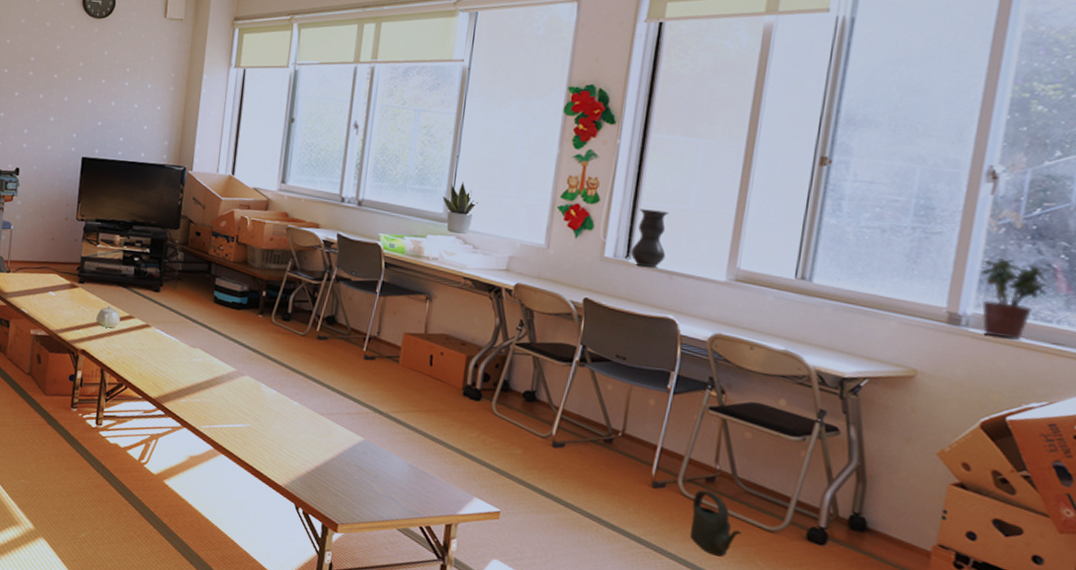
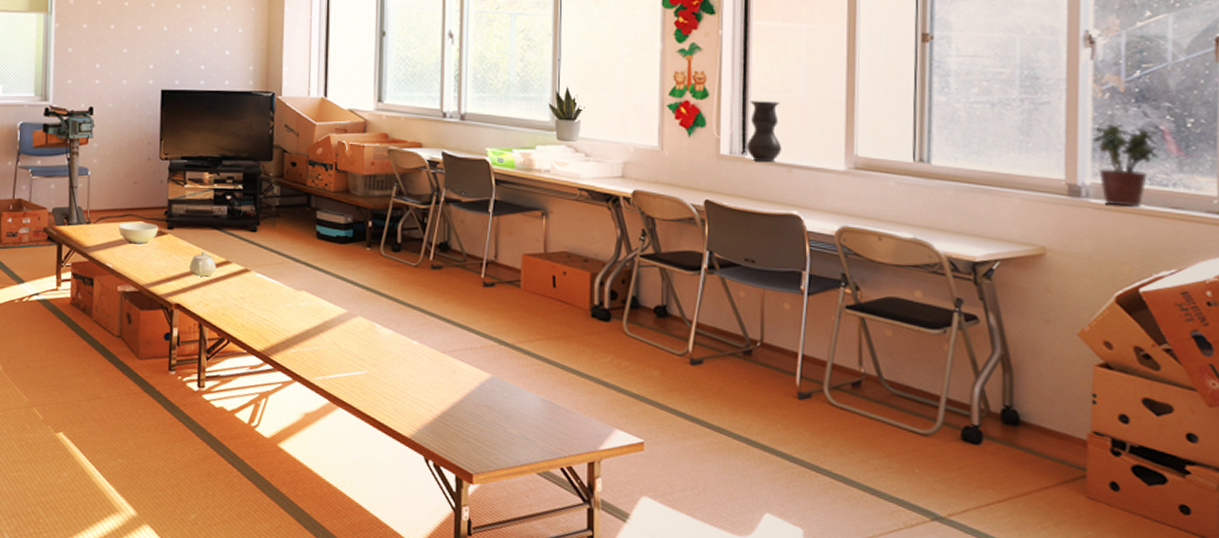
bowl: none [34,273,71,295] -> present [117,222,159,244]
watering can: present [689,489,741,557] -> none [842,396,895,468]

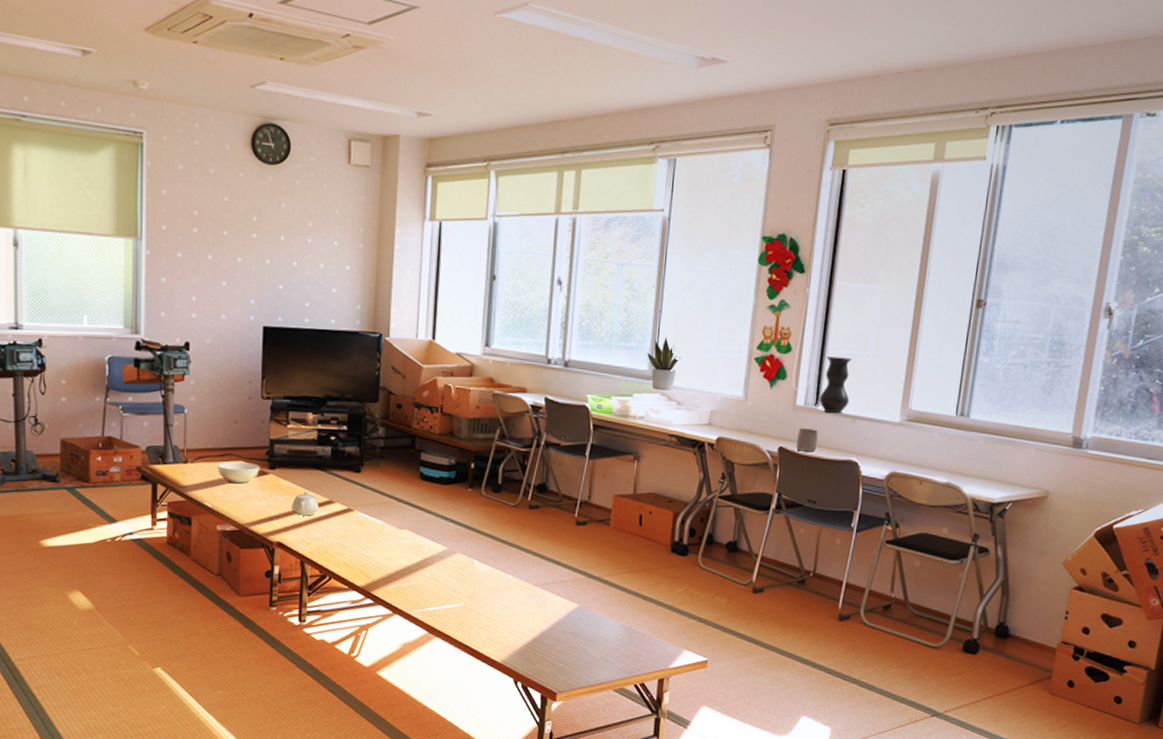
mug: none [725,179,749,205] -> present [796,428,818,452]
potted plant: present [1091,123,1162,207] -> none [1097,385,1149,458]

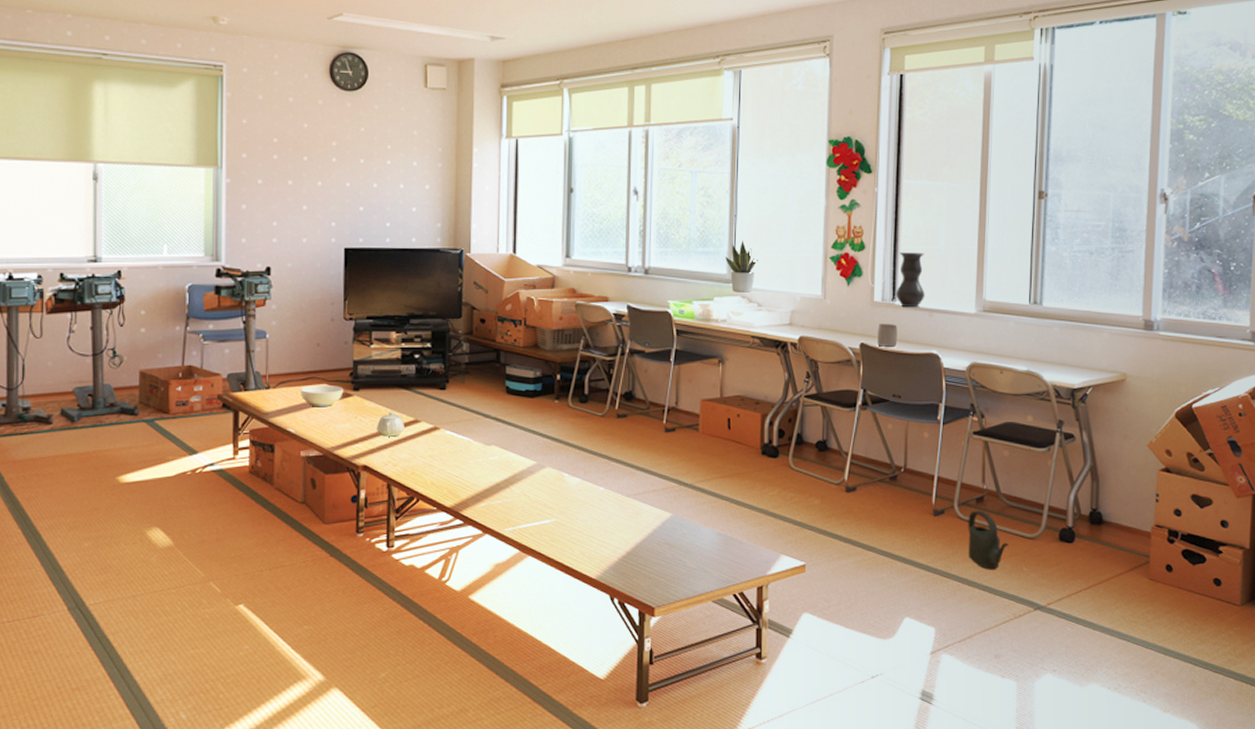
watering can: none [870,617,912,676] -> present [968,510,1009,570]

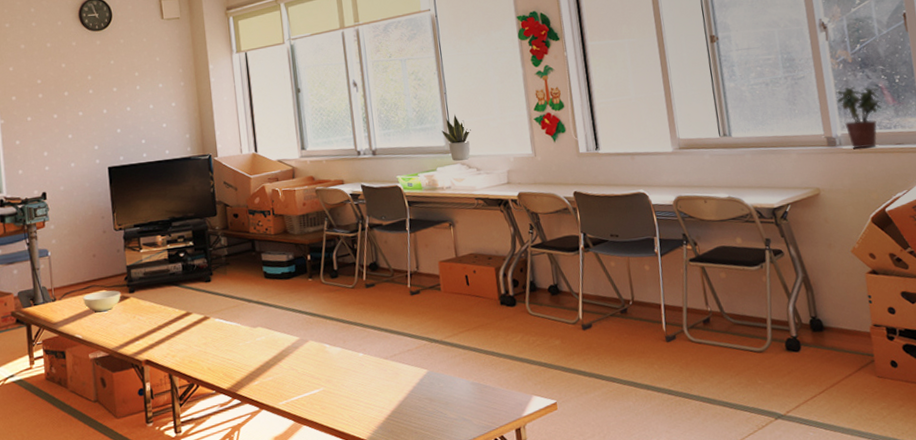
teapot: present [376,411,404,437] -> none [153,307,178,332]
mug: present [877,324,898,347] -> none [587,171,607,193]
vase: present [895,252,925,307] -> none [595,104,625,154]
watering can: present [968,510,1009,570] -> none [698,331,741,387]
potted plant: none [1163,267,1212,337] -> present [835,86,883,149]

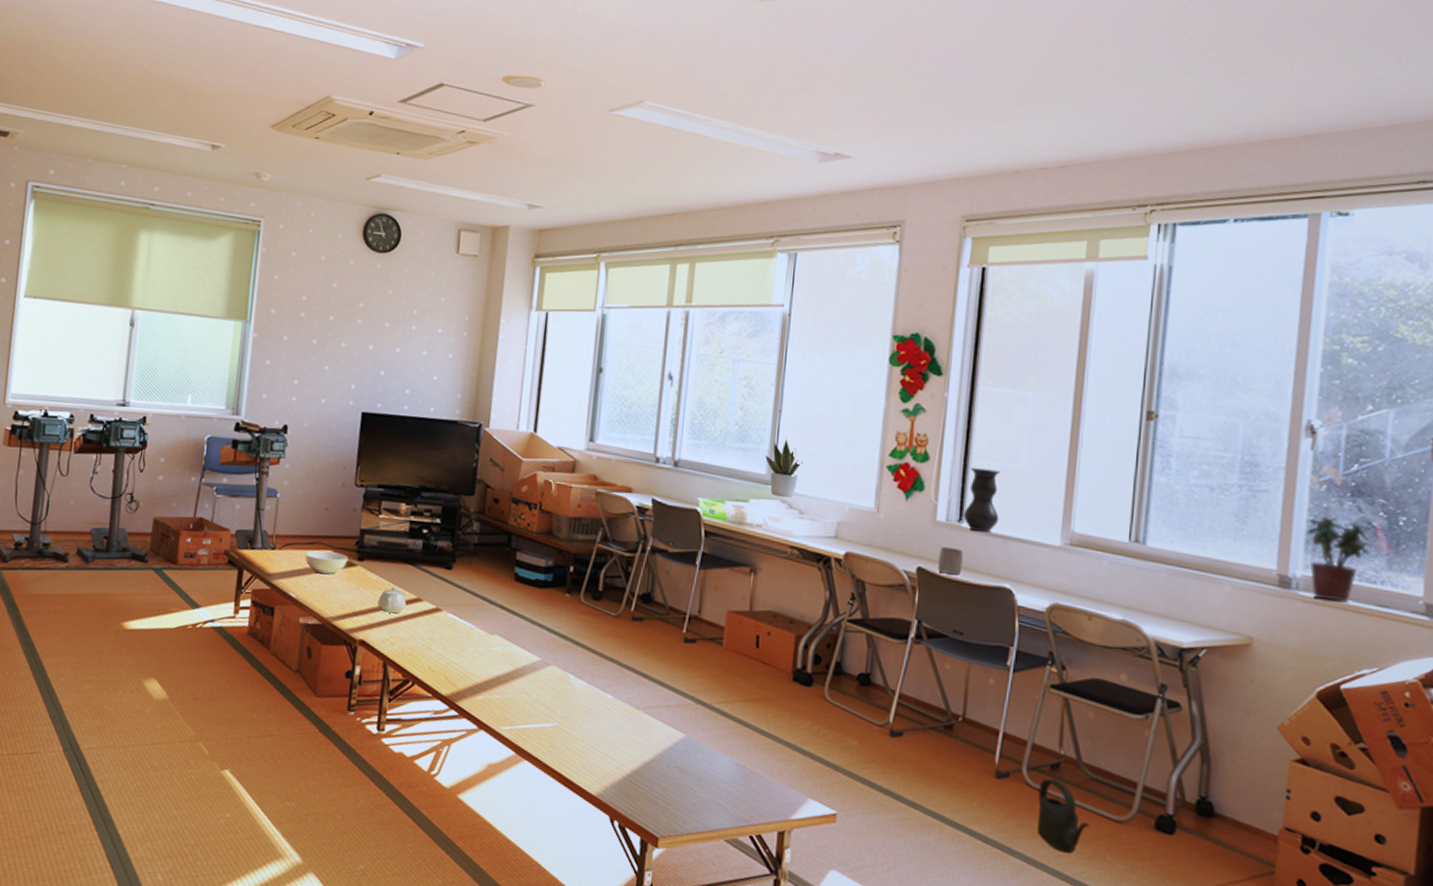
teapot: none [153,307,178,332] -> present [377,586,406,614]
mug: none [587,171,607,193] -> present [938,547,963,575]
vase: none [595,104,625,154] -> present [963,468,1001,532]
watering can: none [698,331,741,387] -> present [1036,778,1089,854]

